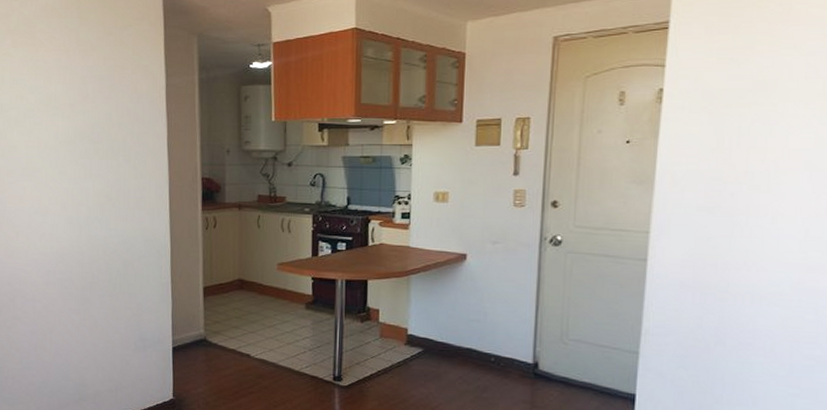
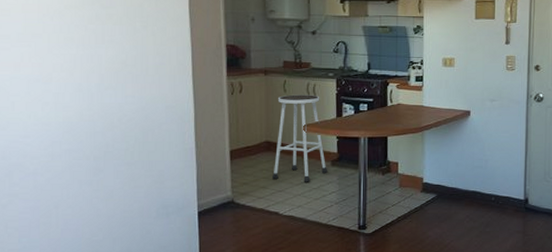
stool: none [243,231,302,325] -> present [271,94,328,182]

